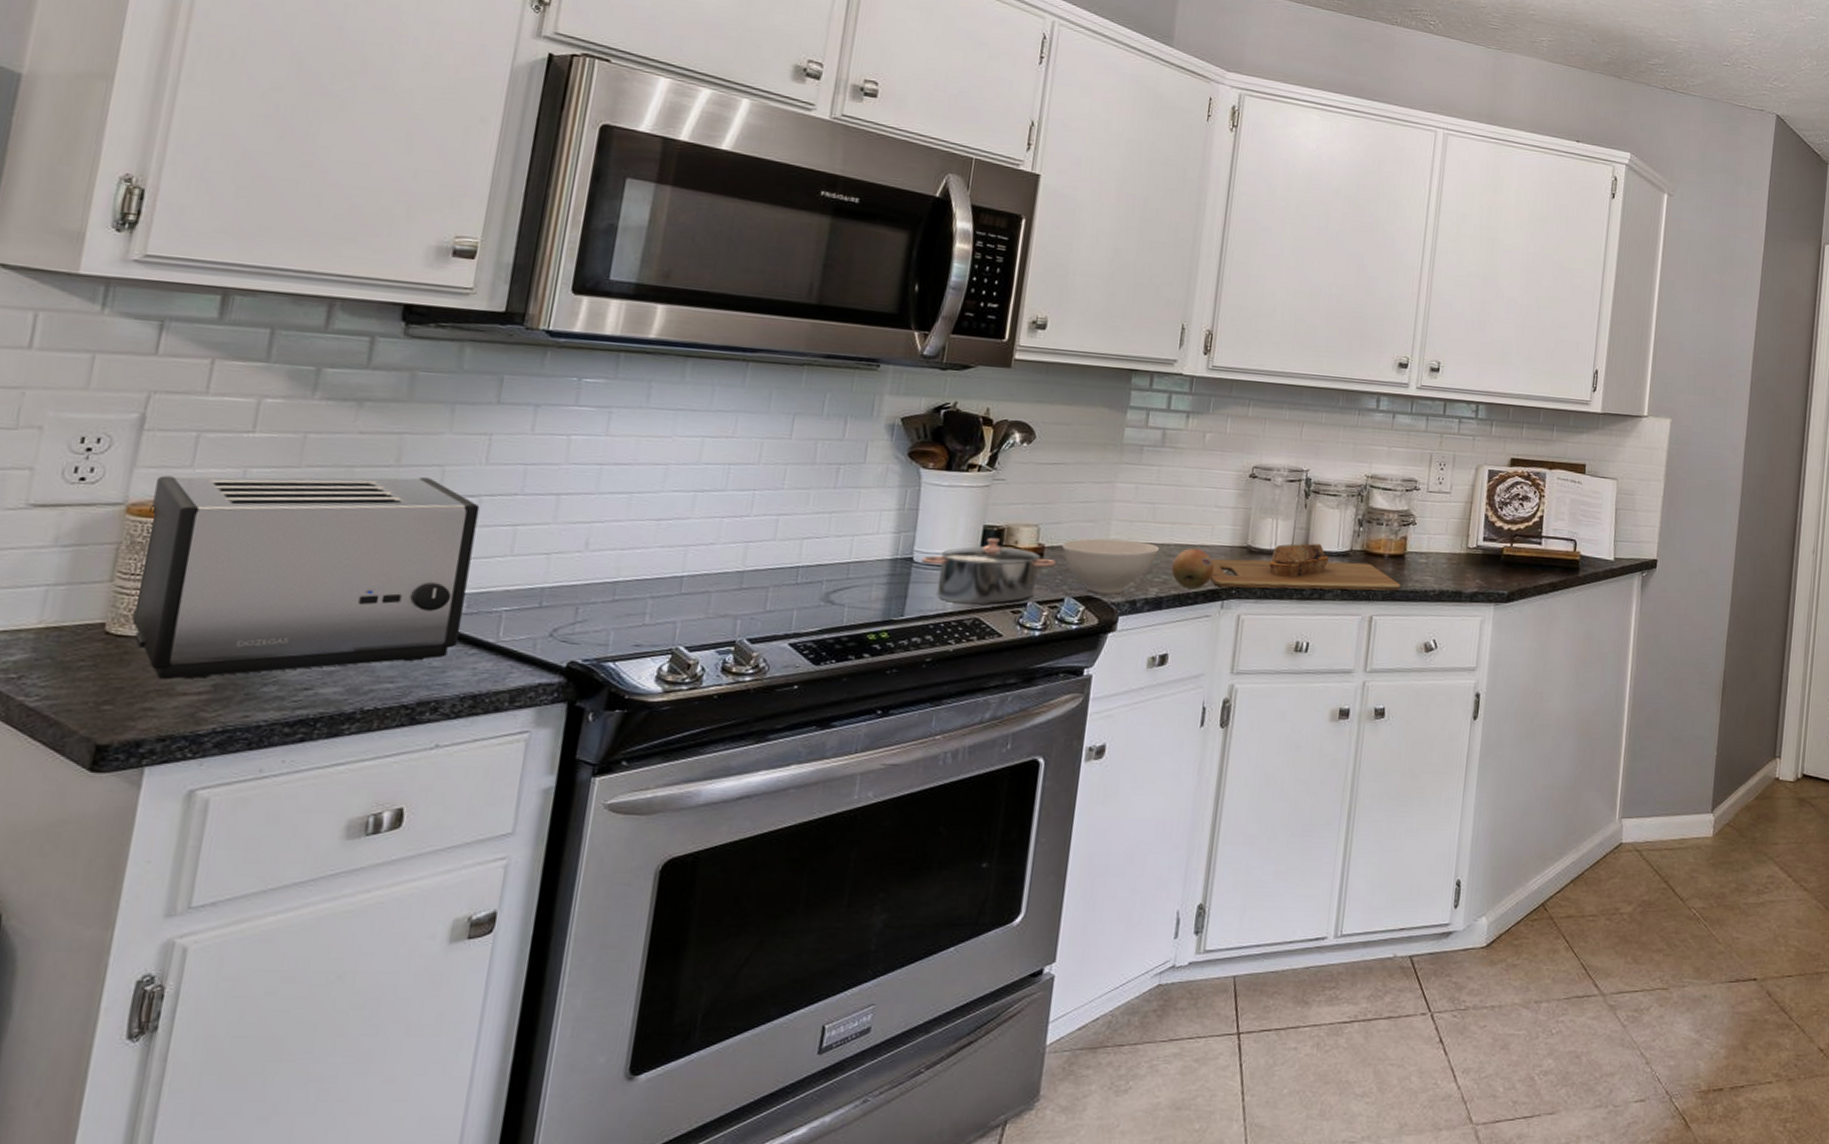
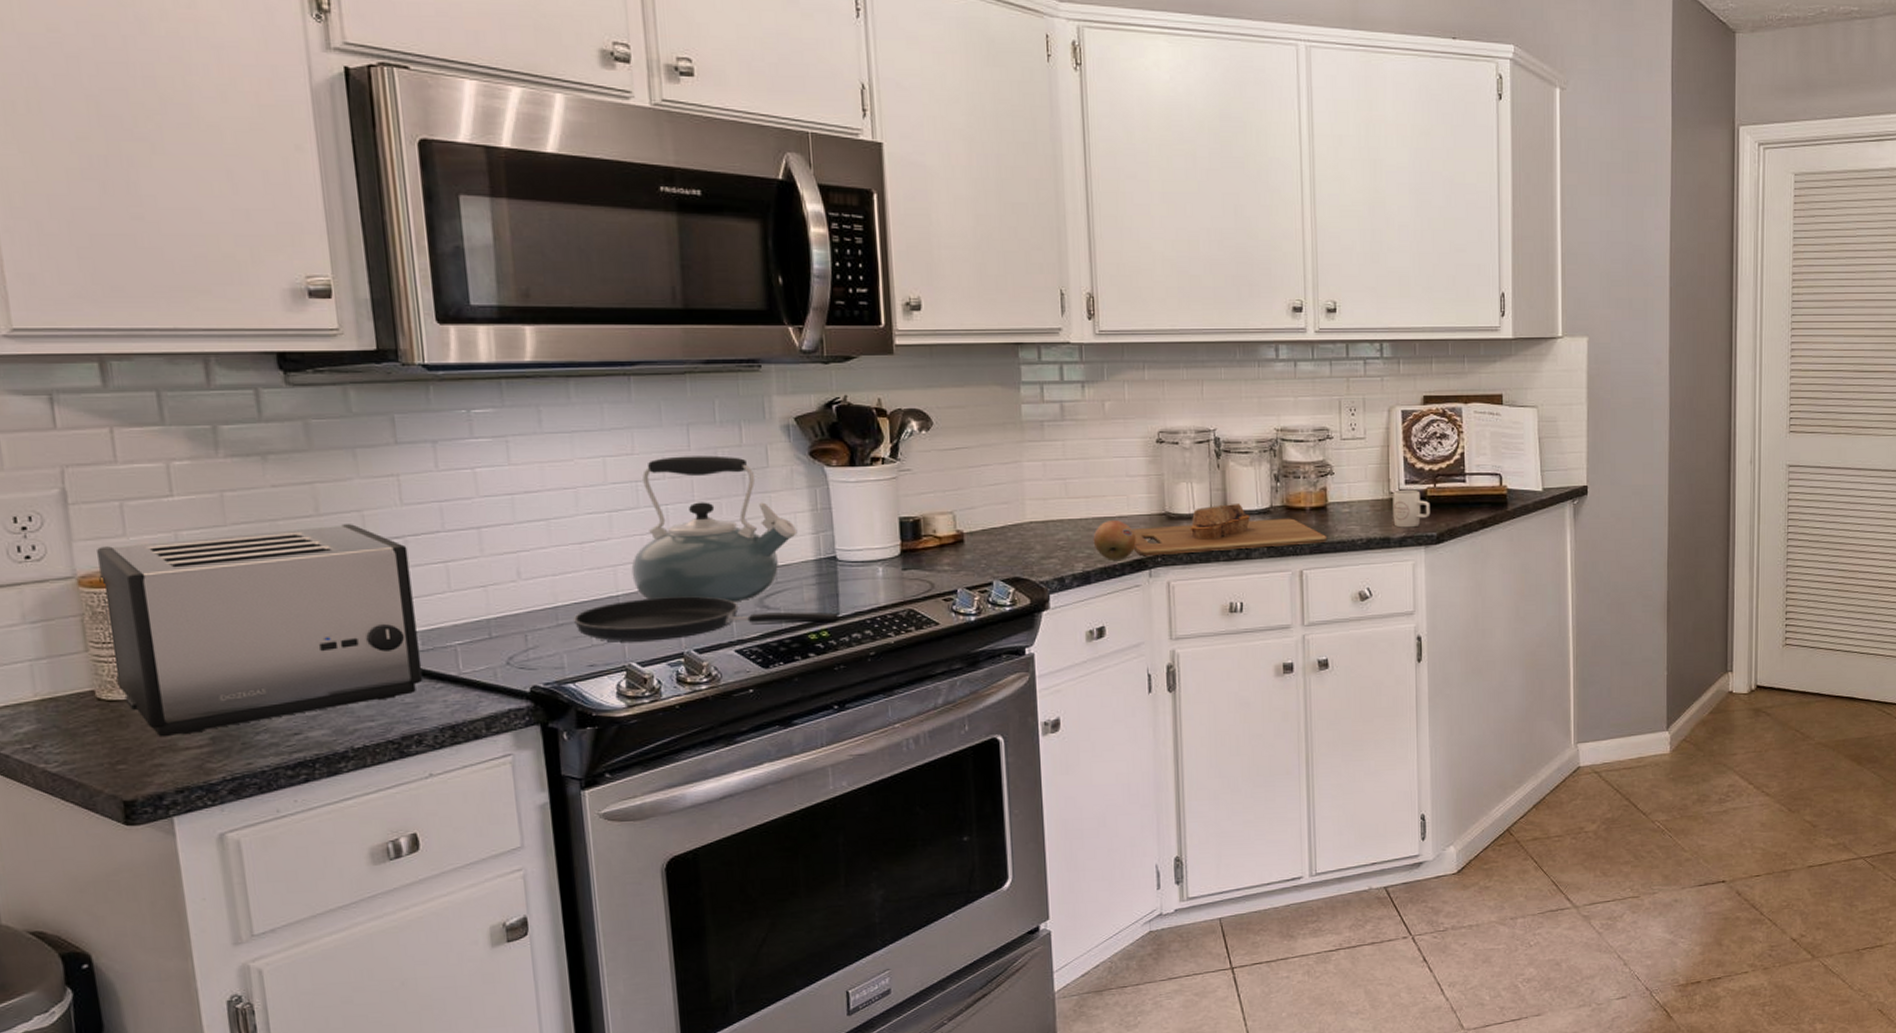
frying pan: none [630,581,904,626] -> present [572,596,840,642]
kettle: none [701,443,880,594] -> present [631,455,798,602]
cooking pot: present [921,537,1058,606] -> none [845,528,979,598]
bowl: present [1061,538,1159,595] -> none [980,518,1078,574]
mug: none [1467,546,1505,584] -> present [1393,489,1431,528]

